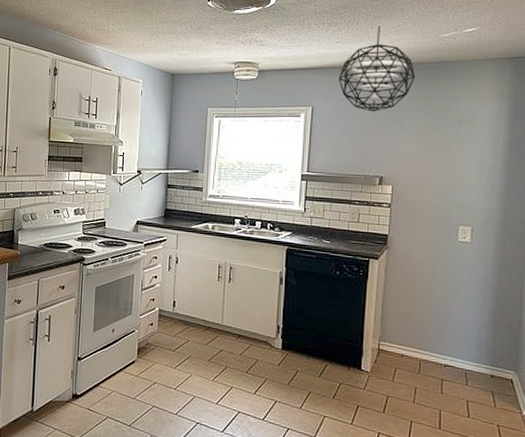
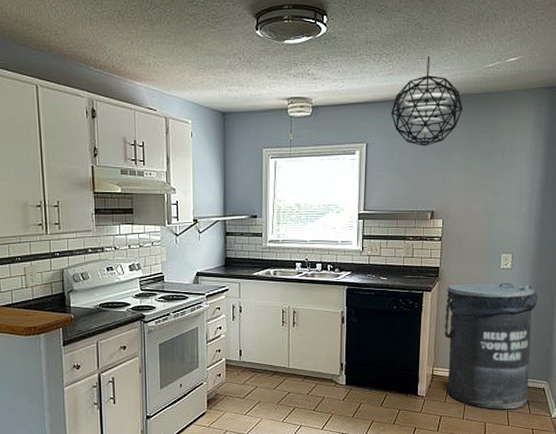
trash can: none [392,253,503,400] -> present [444,282,538,410]

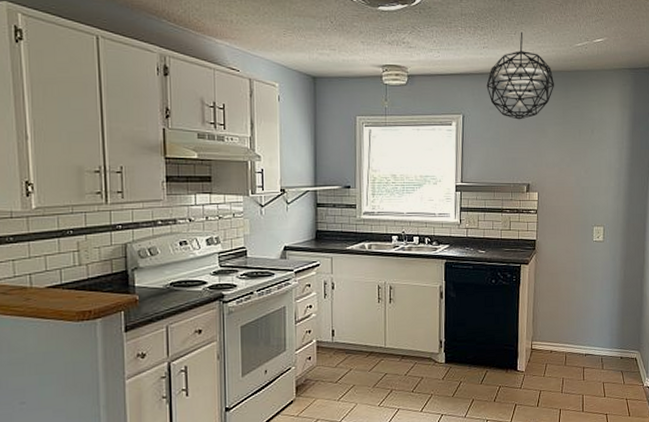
trash can: present [444,282,538,410] -> none [541,254,628,381]

